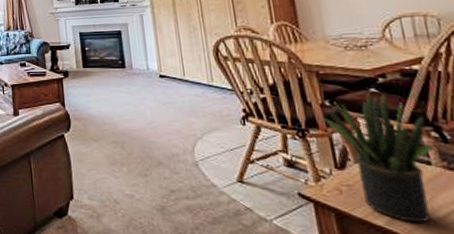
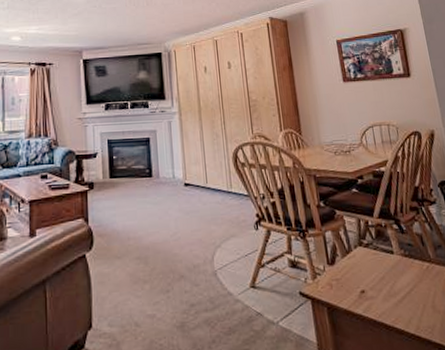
potted plant: present [320,93,433,223] -> none [317,193,395,308]

